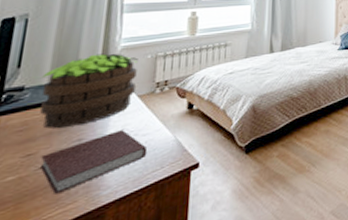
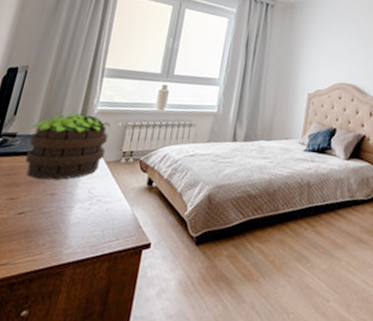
notebook: present [41,130,148,194] -> none [19,192,107,242]

